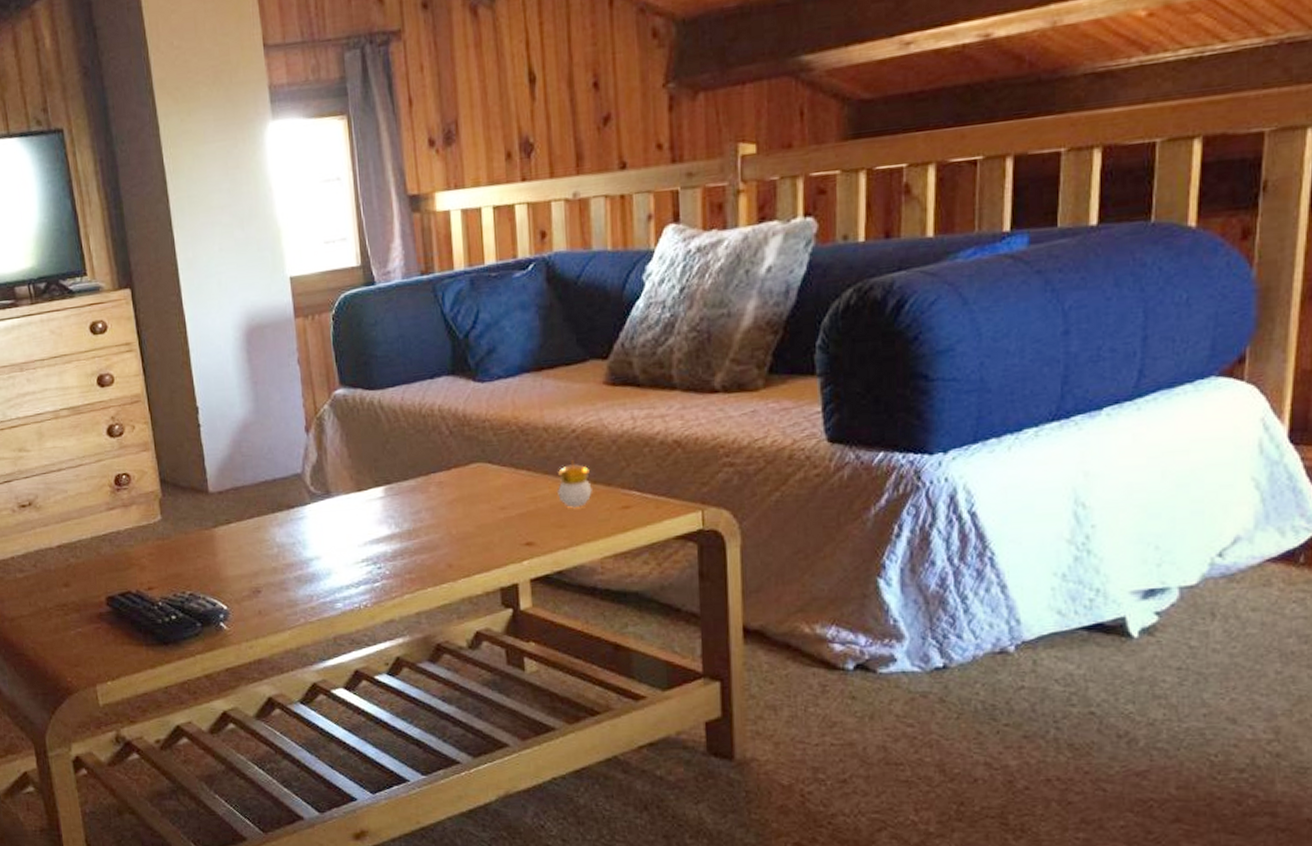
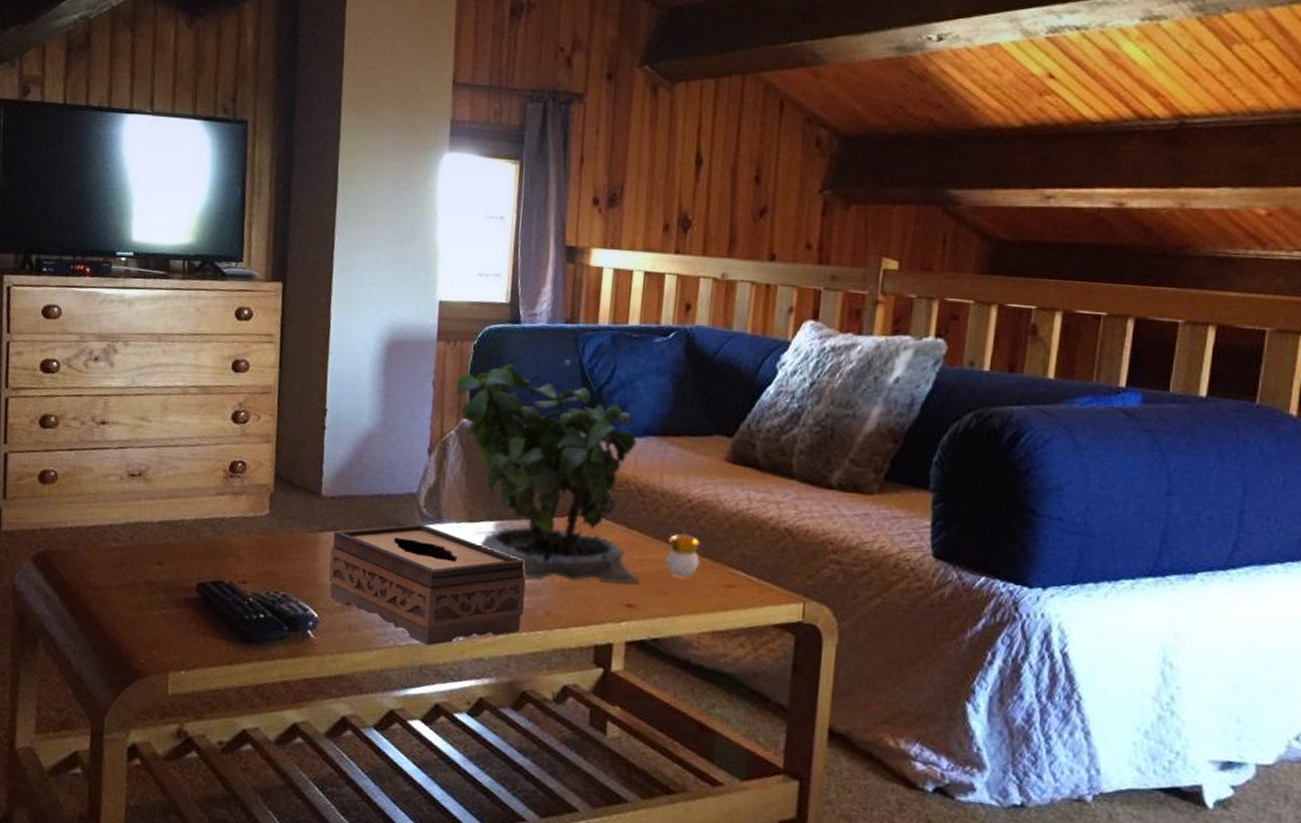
tissue box: none [227,501,425,617] -> present [328,523,526,646]
potted plant: none [320,312,536,536] -> present [455,359,640,584]

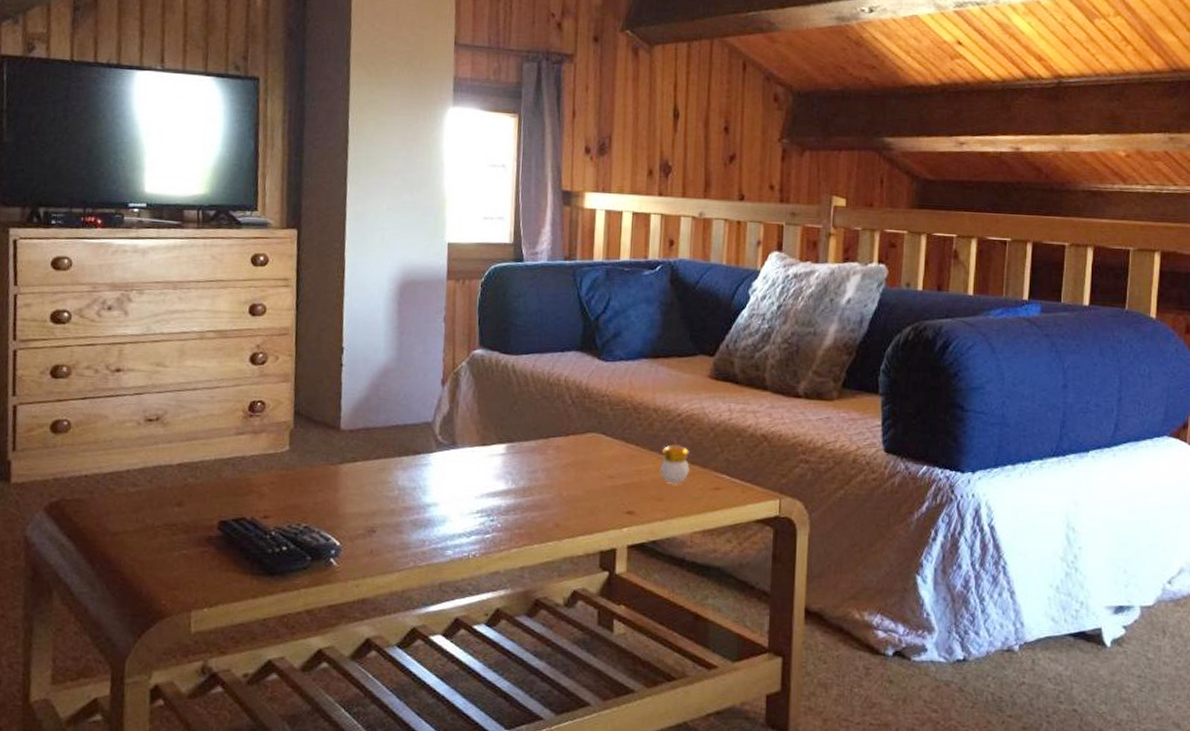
tissue box: present [328,523,526,646] -> none [350,450,536,564]
potted plant: present [455,359,640,584] -> none [465,293,638,494]

